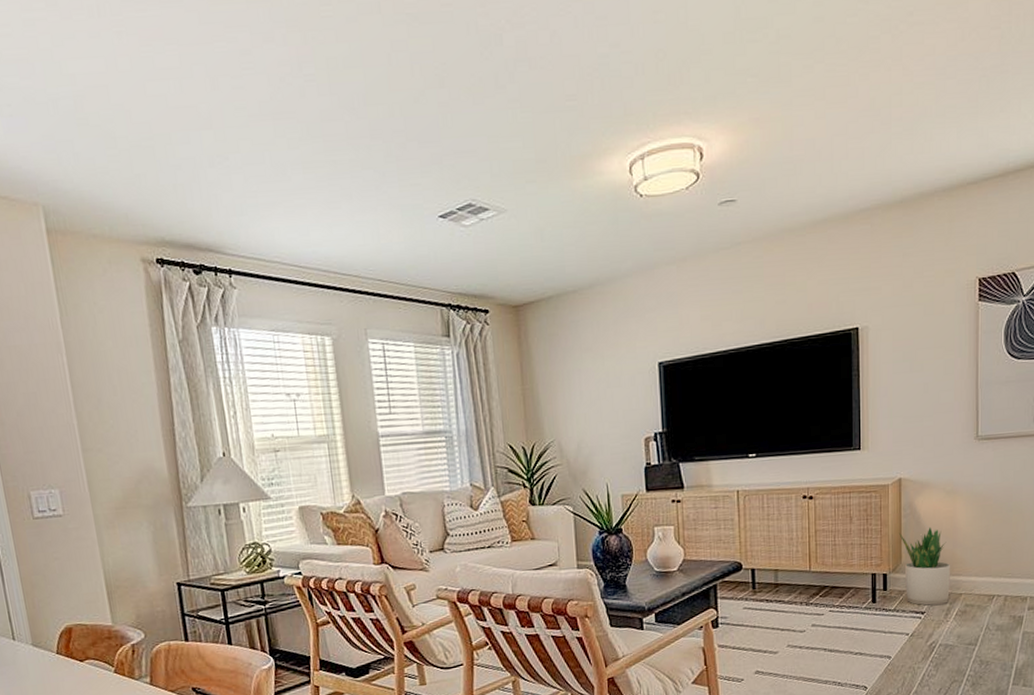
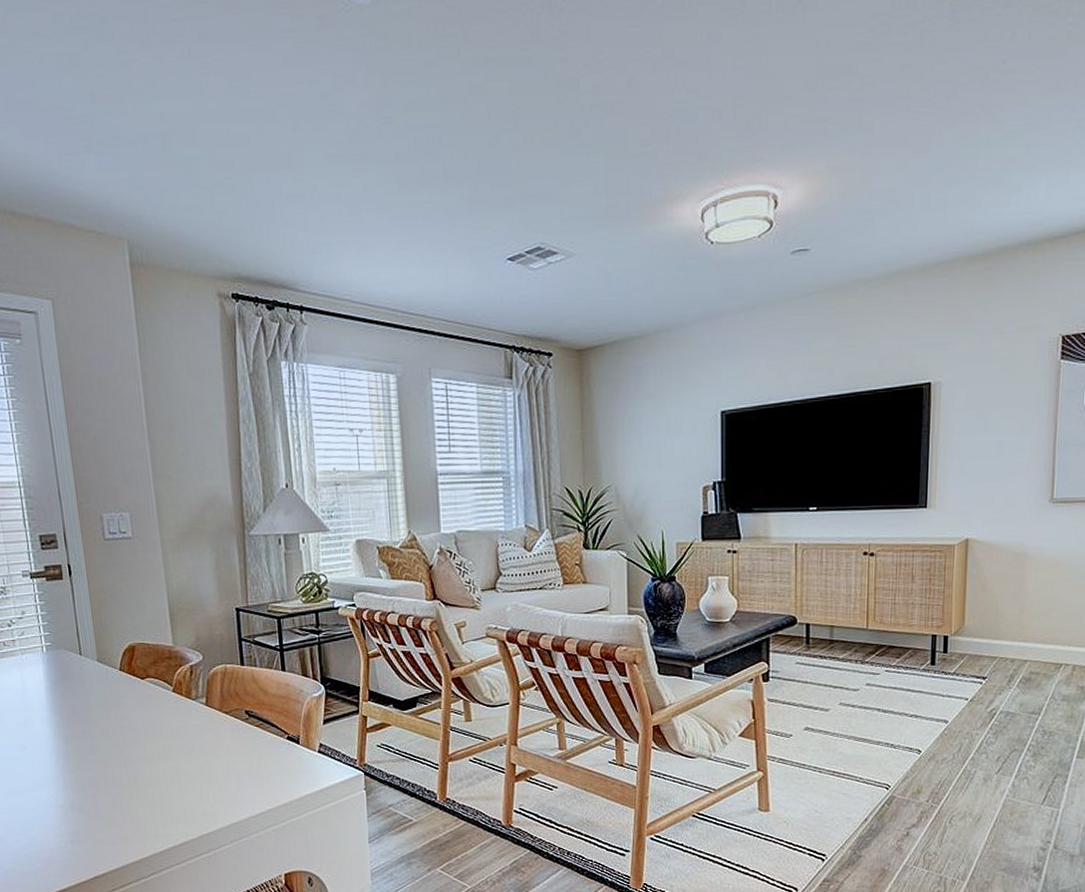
planter: present [899,527,951,606] -> none [963,590,1016,672]

